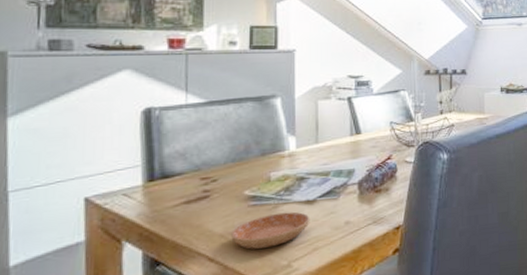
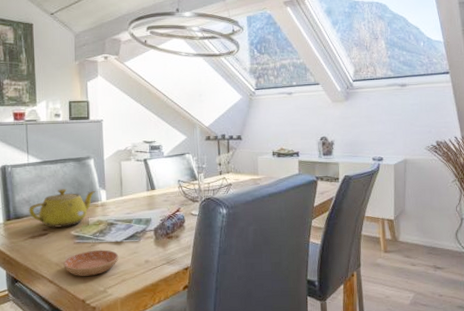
teapot: none [183,136,282,188] -> present [29,189,96,228]

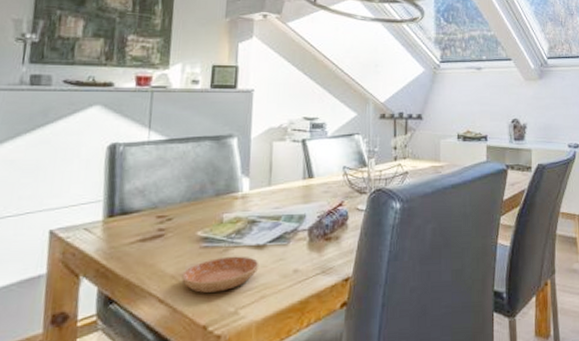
teapot: present [29,189,96,228] -> none [141,175,236,227]

